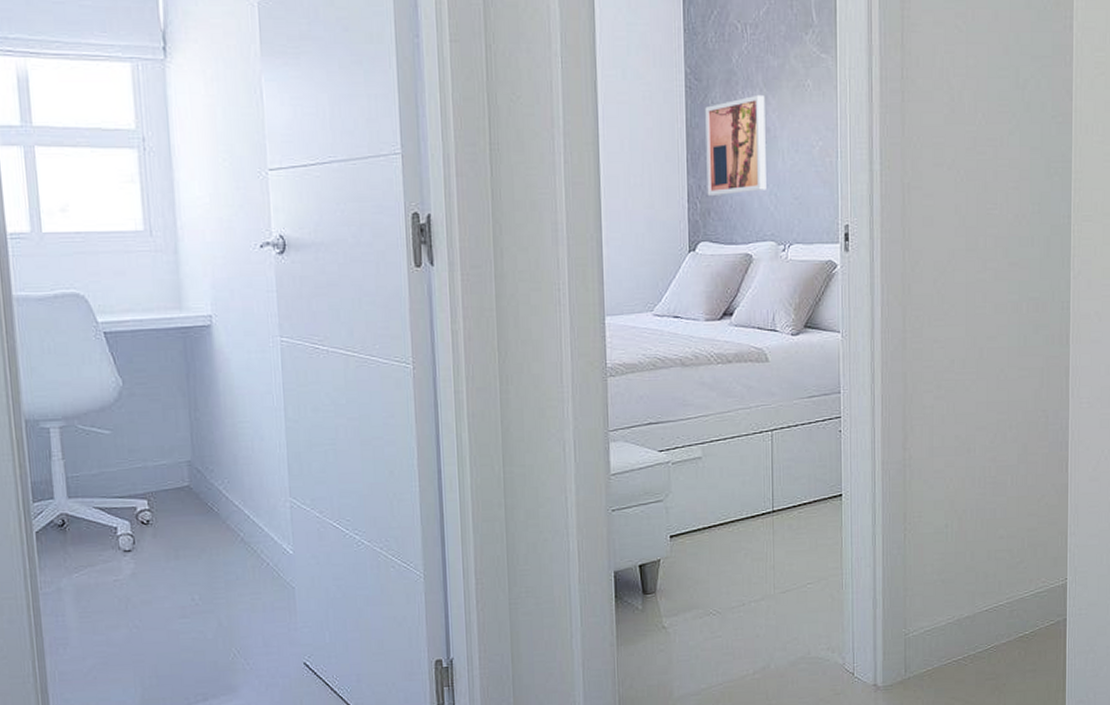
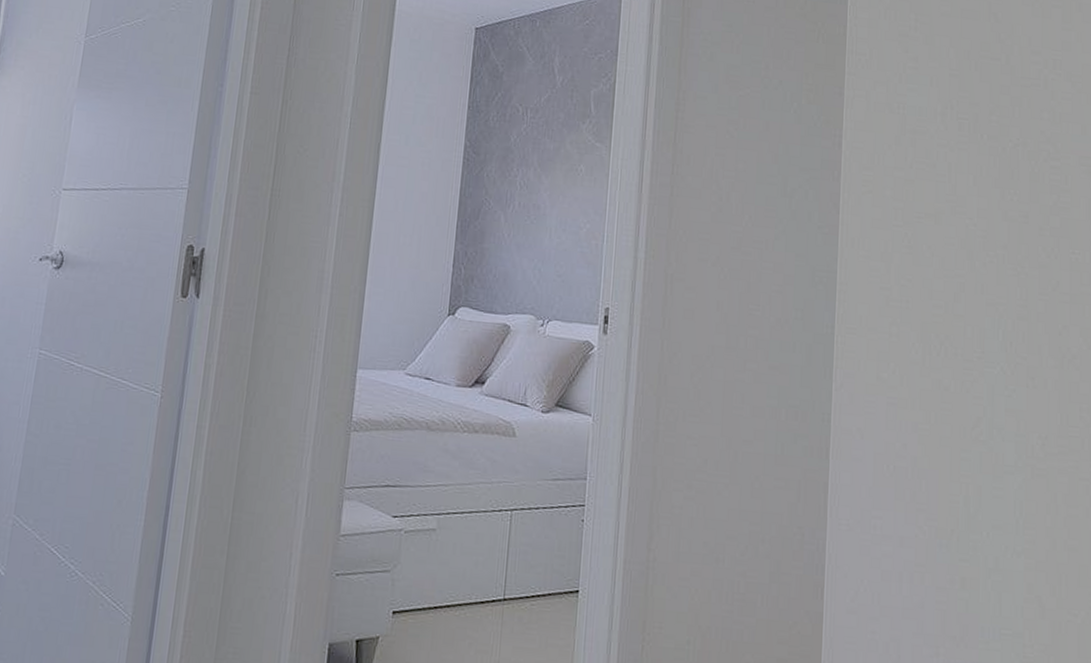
wall art: present [705,94,766,195] -> none [473,173,538,265]

